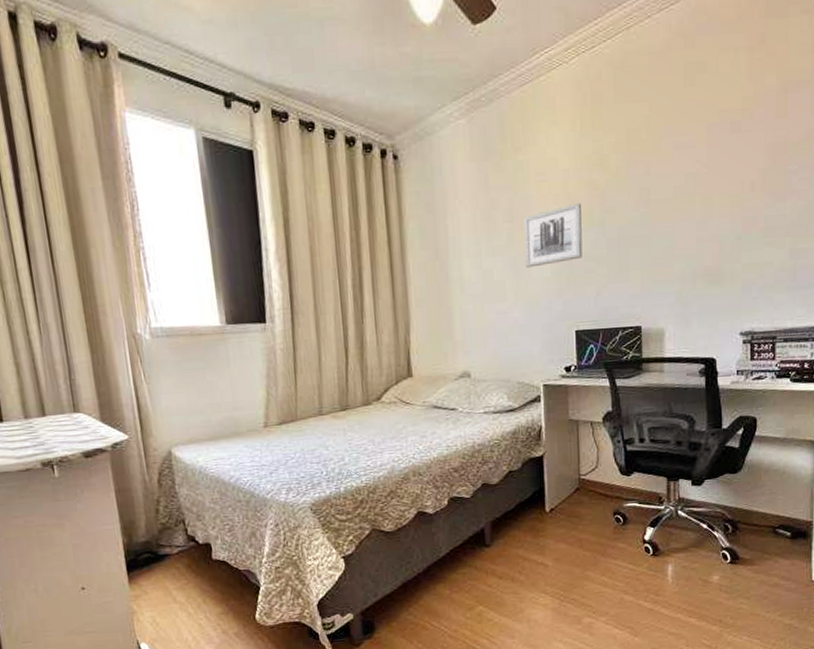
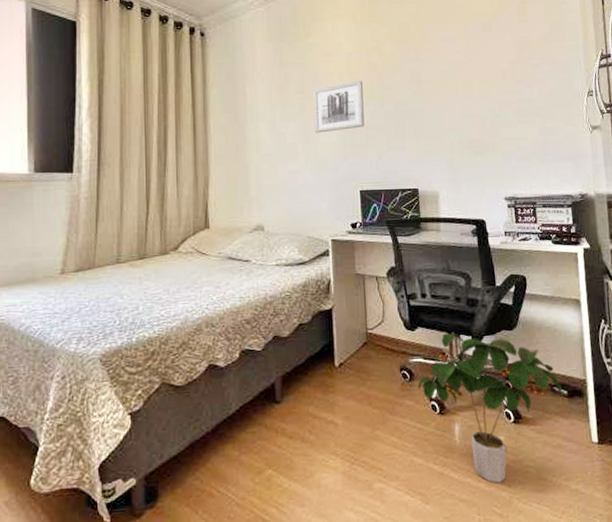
potted plant: none [631,476,785,619] -> present [417,331,562,483]

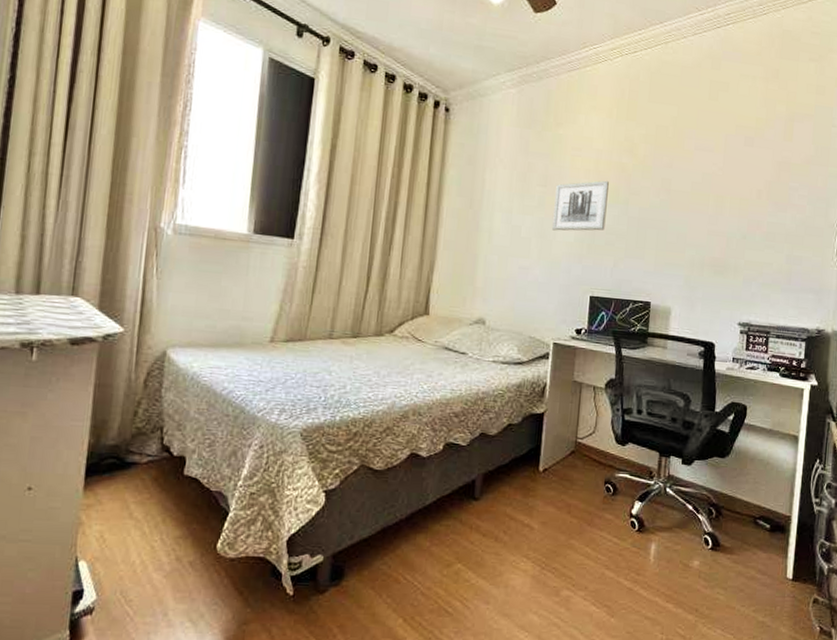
potted plant: present [417,331,562,483] -> none [619,451,765,606]

